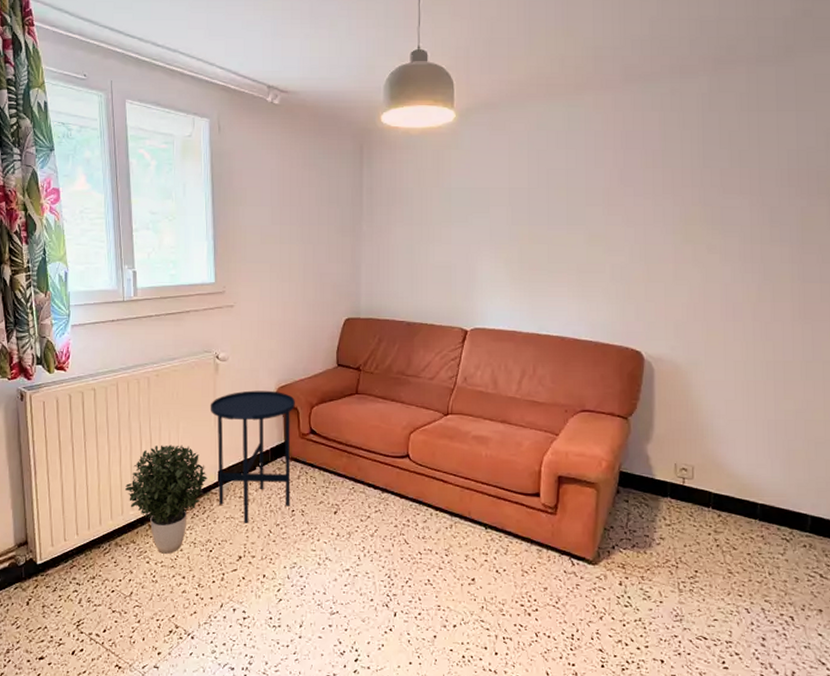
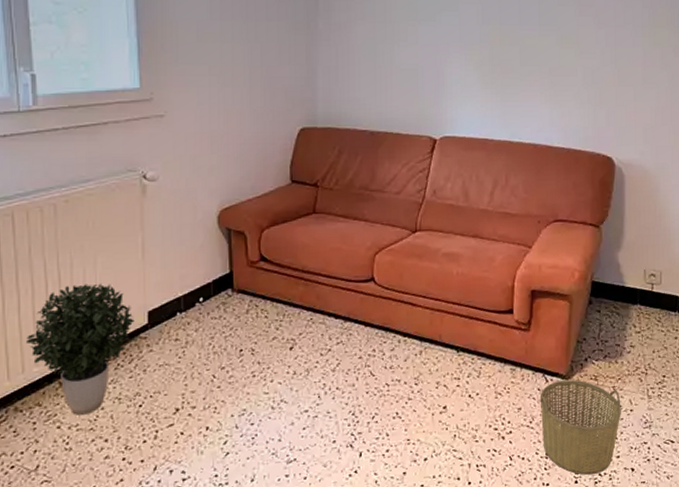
side table: present [210,390,295,523] -> none [136,213,242,370]
basket: none [566,566,650,660] -> present [539,380,621,475]

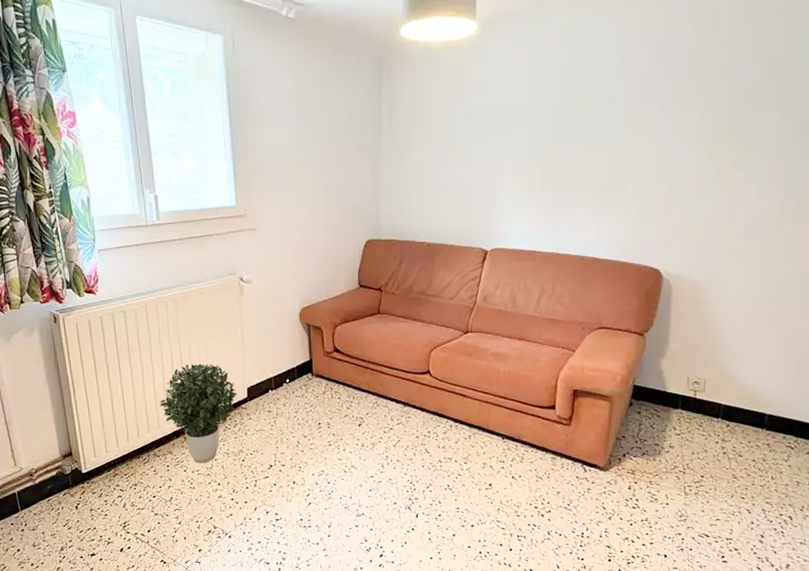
basket: present [539,380,621,475] -> none [578,472,657,555]

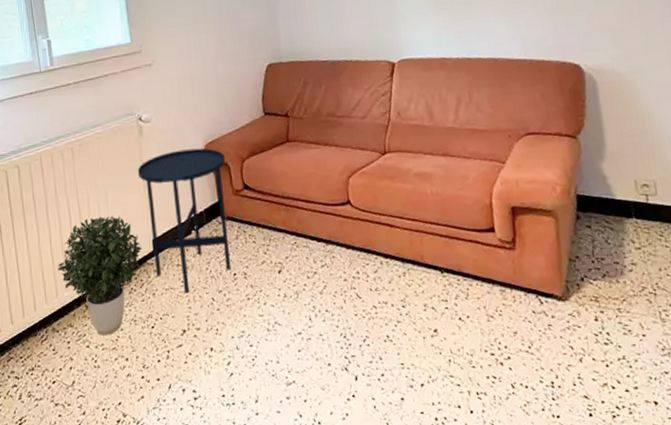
side table: none [236,311,319,435] -> present [137,148,232,293]

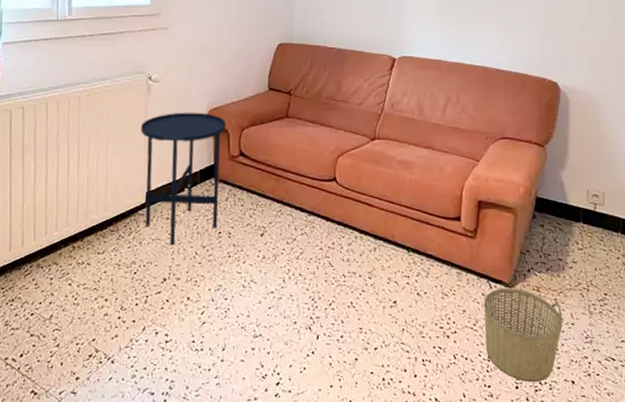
potted plant: present [58,215,142,336] -> none [50,165,135,276]
basket: none [535,301,633,407] -> present [483,288,562,382]

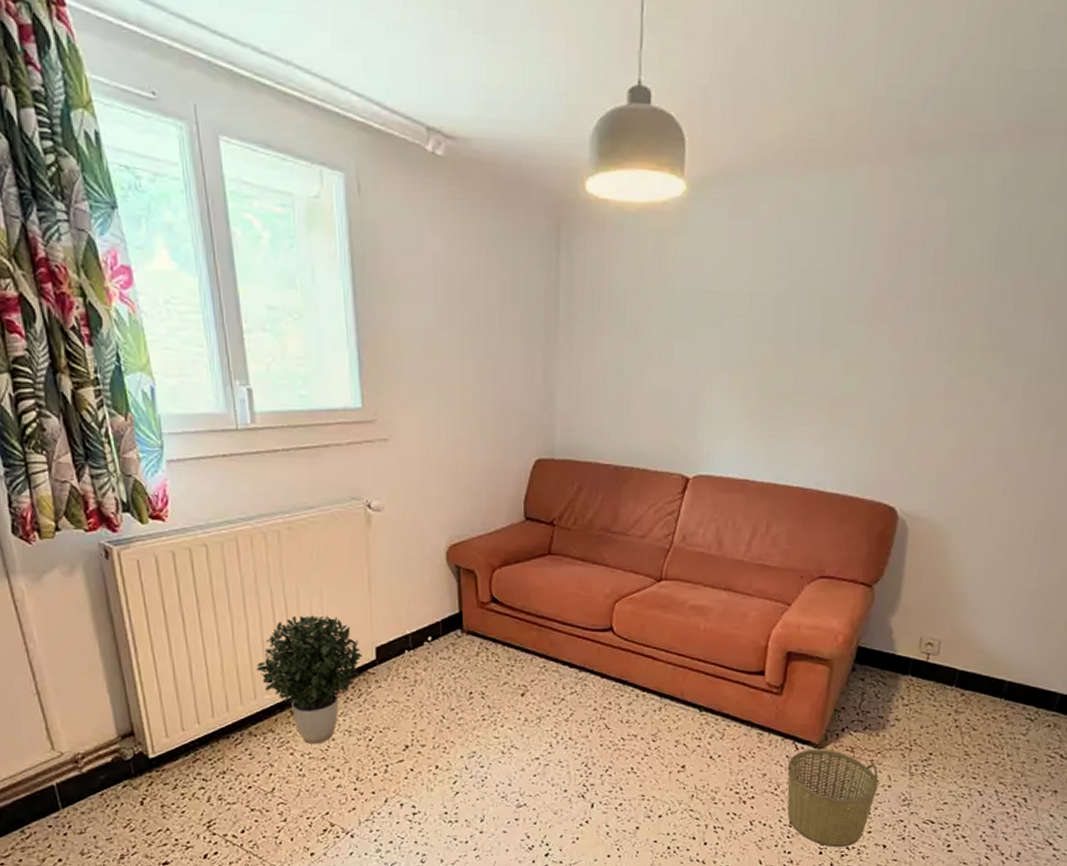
potted plant: none [50,165,135,276] -> present [257,615,362,744]
side table: present [140,112,226,245] -> none [361,549,471,708]

